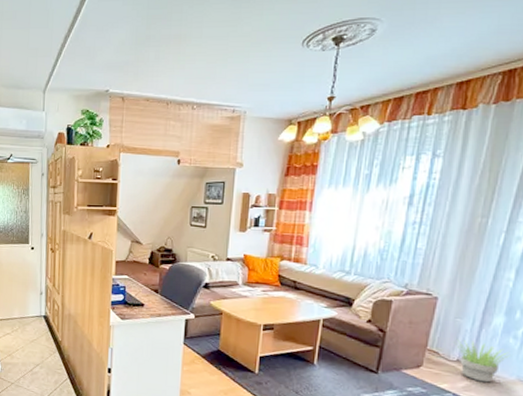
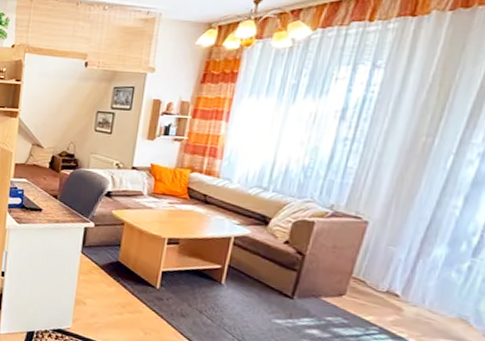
potted plant: present [455,340,511,383] -> none [385,269,452,319]

